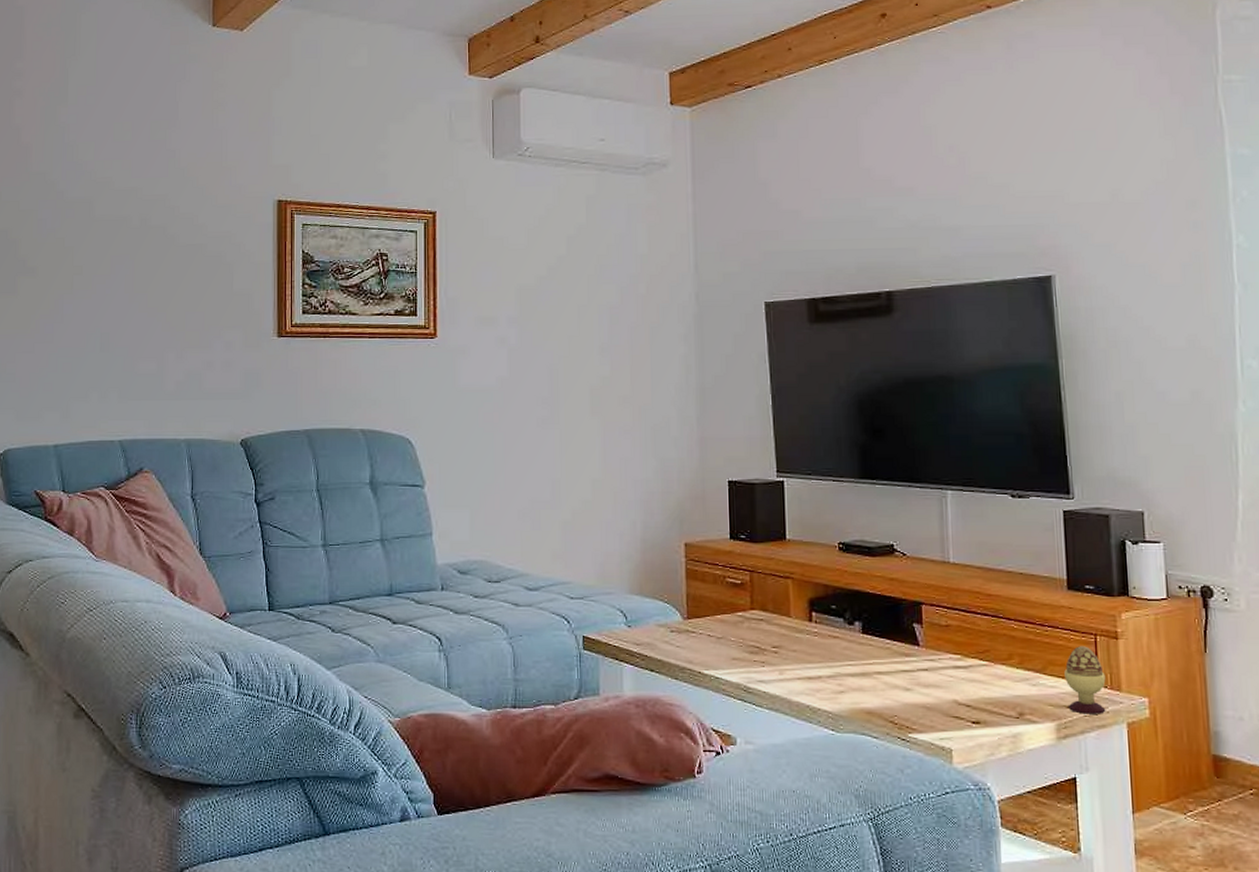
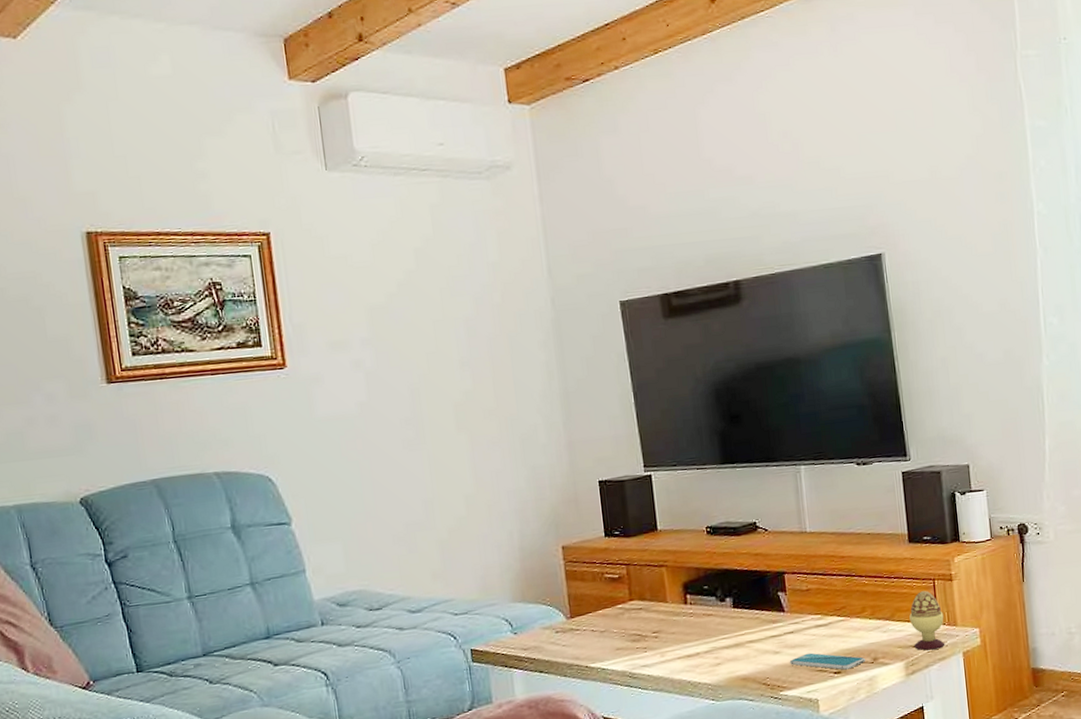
smartphone: none [921,695,1011,721] -> present [789,652,866,670]

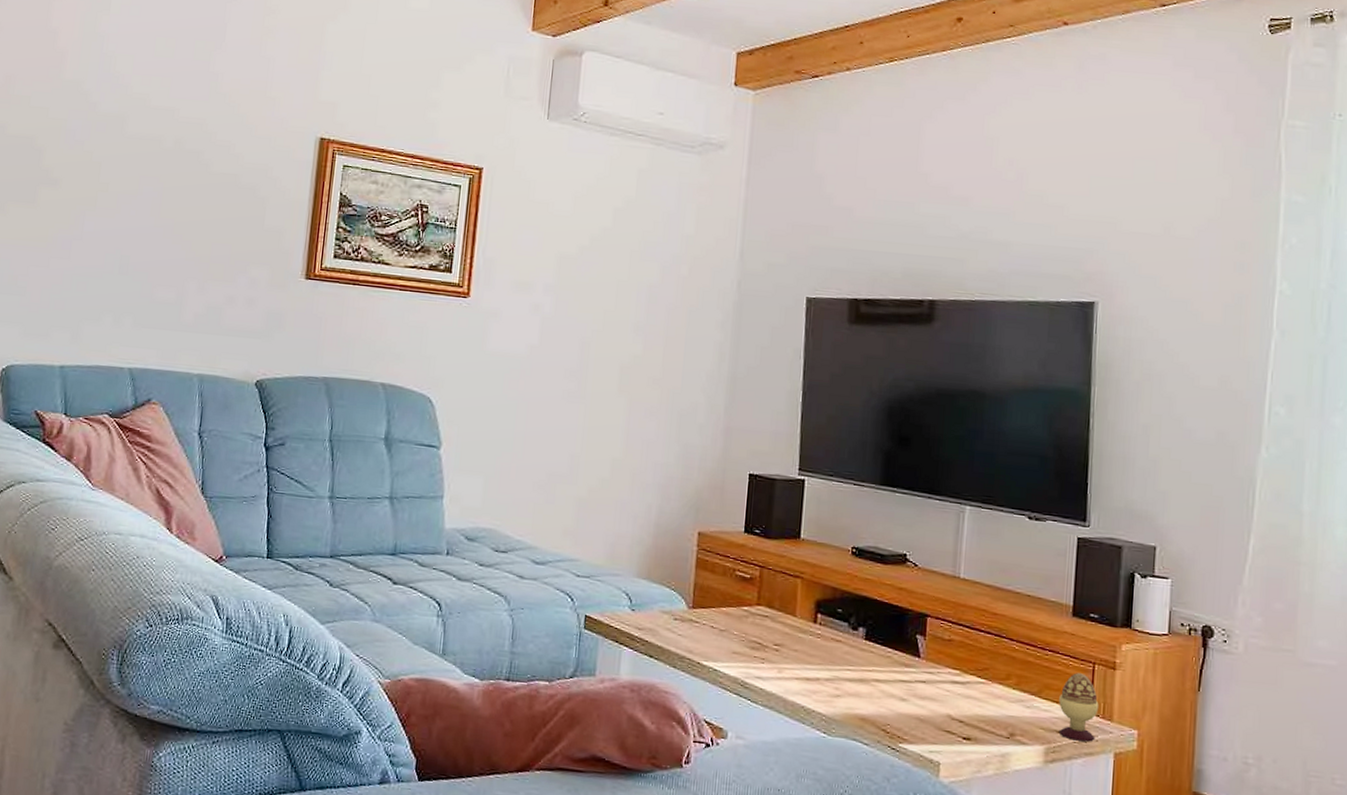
smartphone: present [789,652,866,670] -> none [915,708,1002,739]

